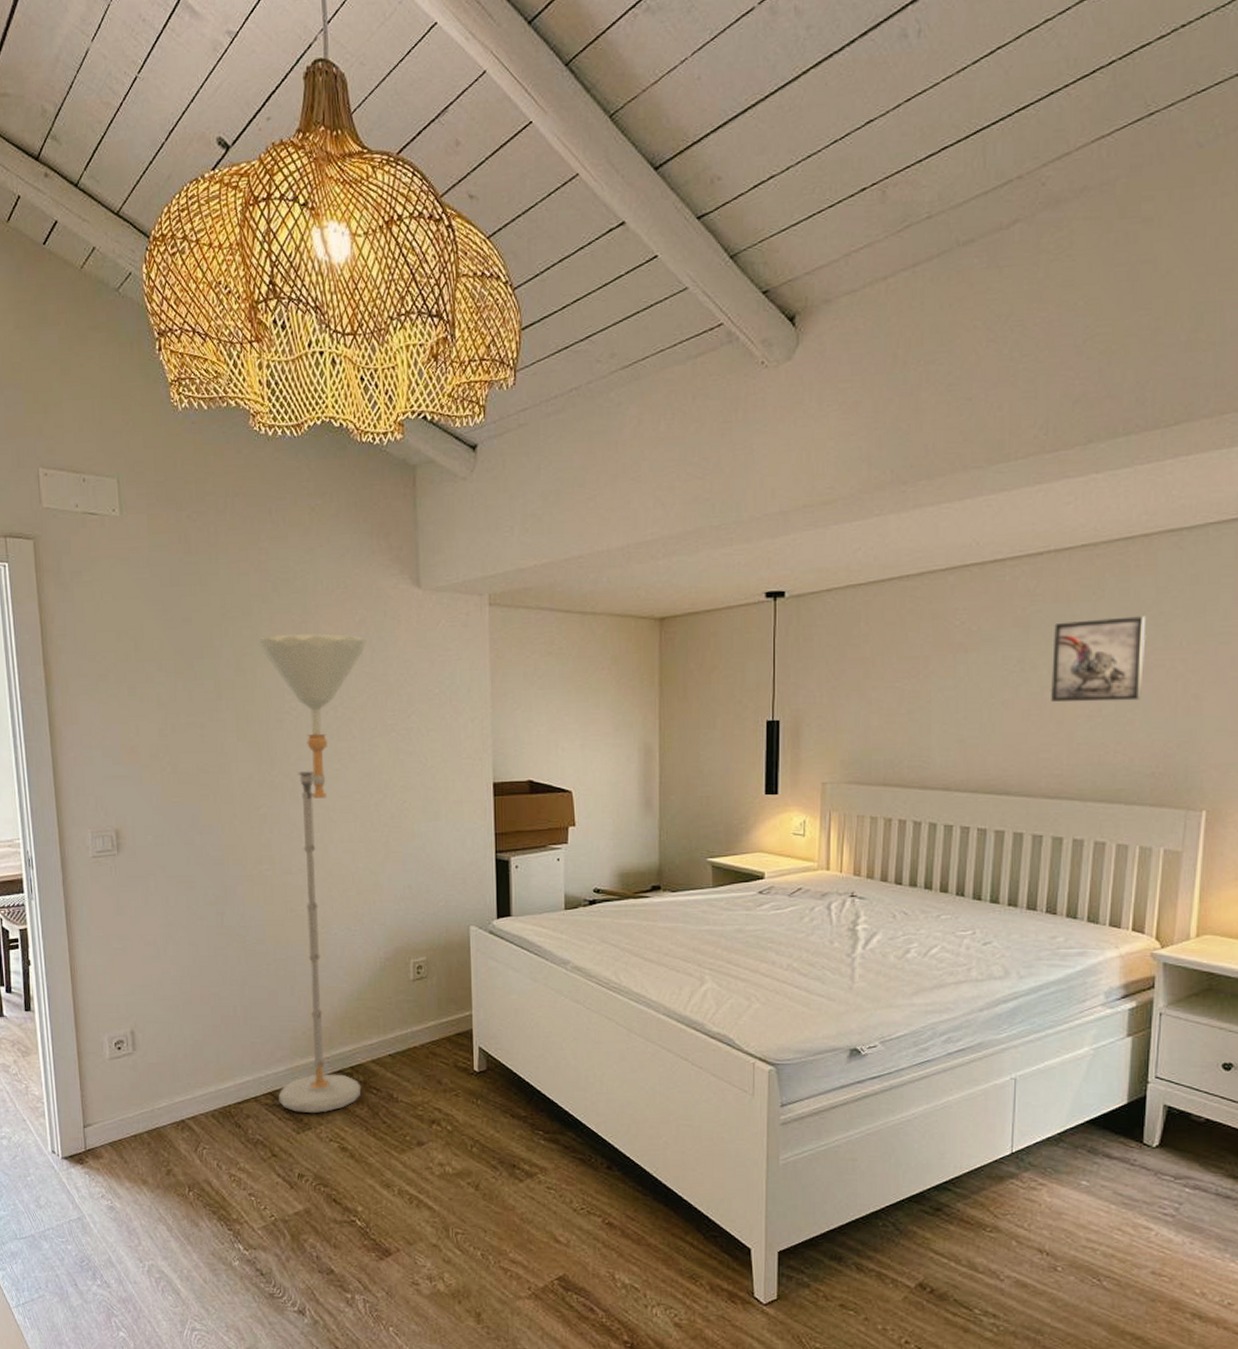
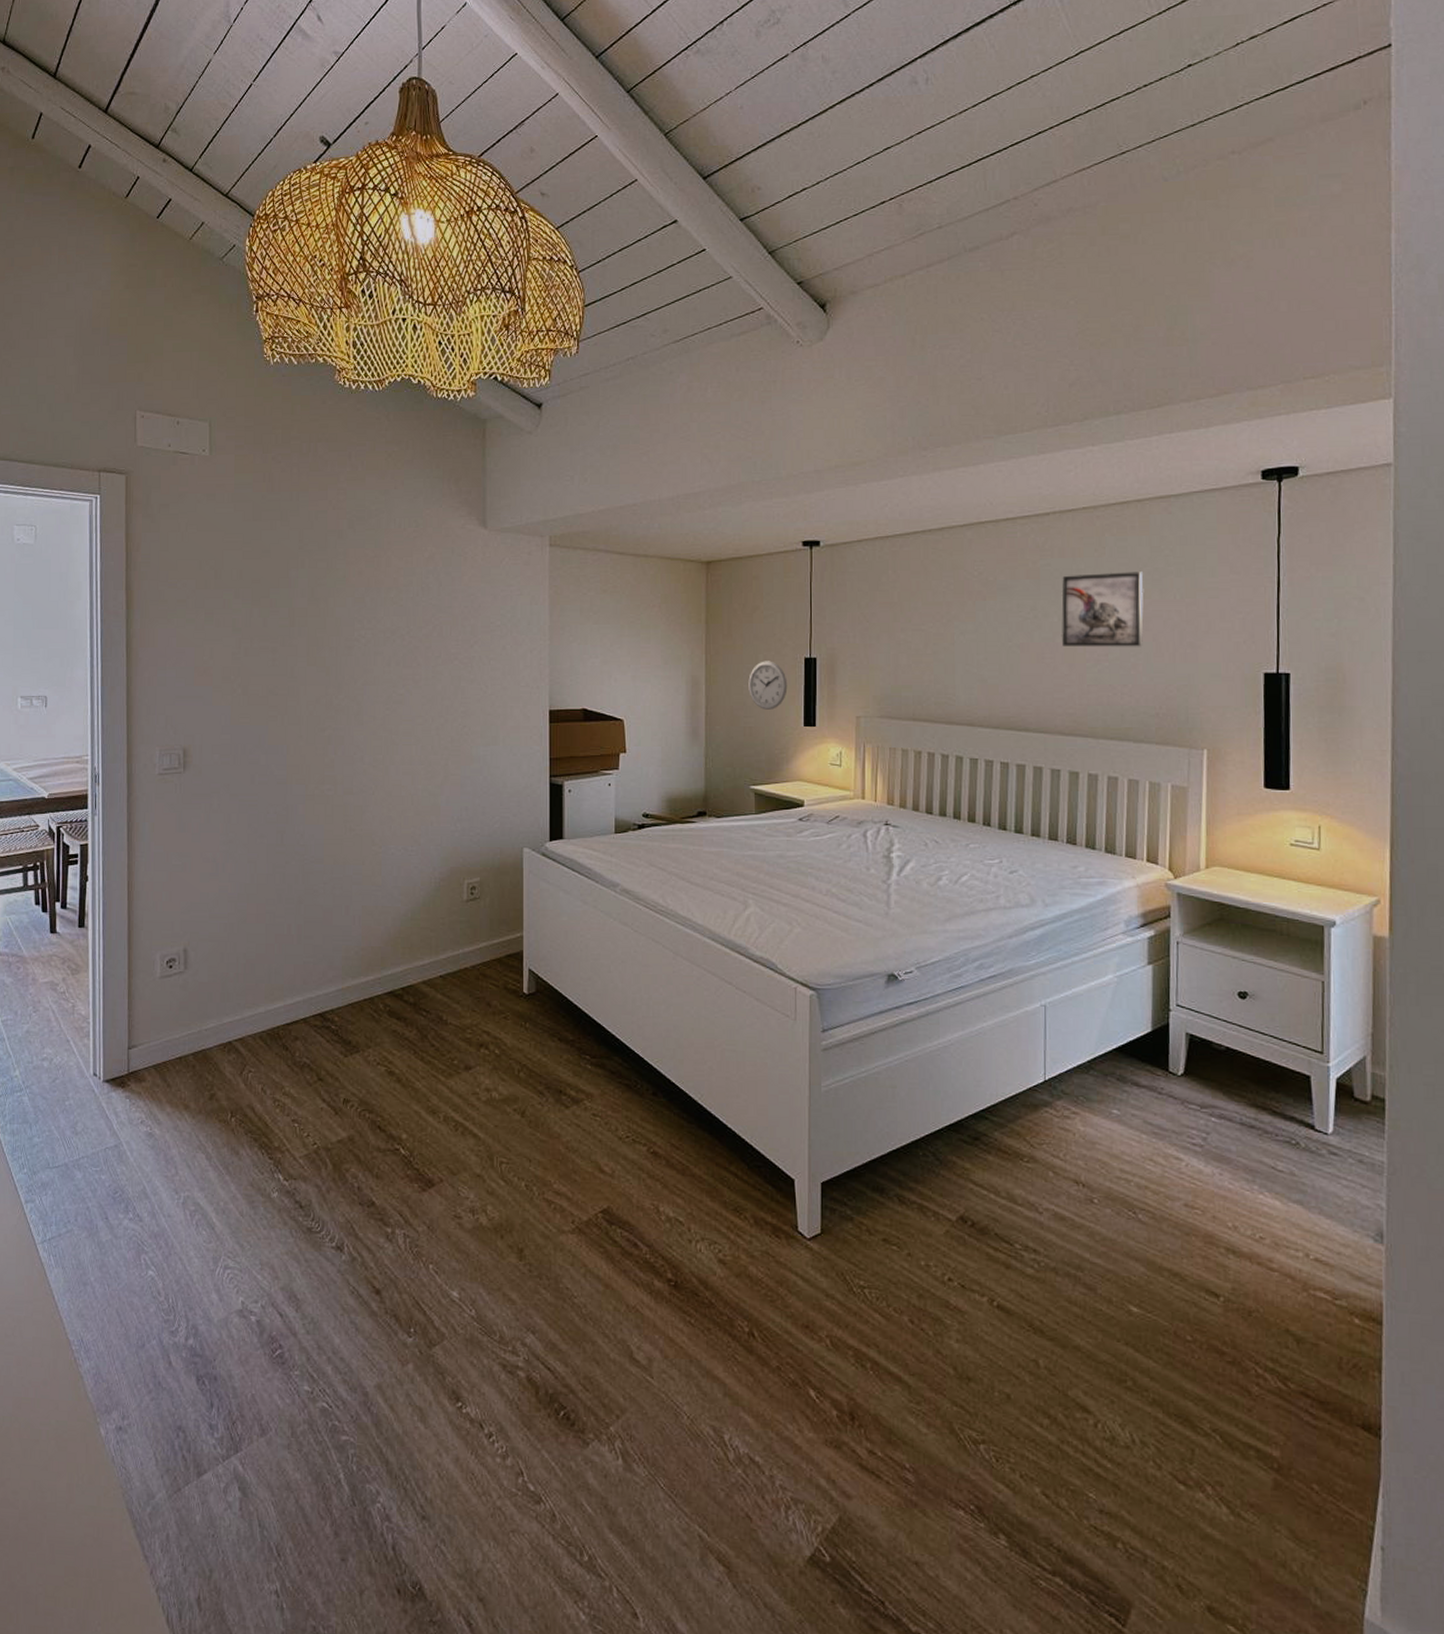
floor lamp: present [258,633,367,1114] -> none [328,567,435,1036]
wall clock: none [706,725,748,777] -> present [748,661,788,710]

